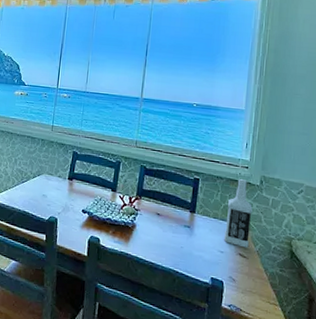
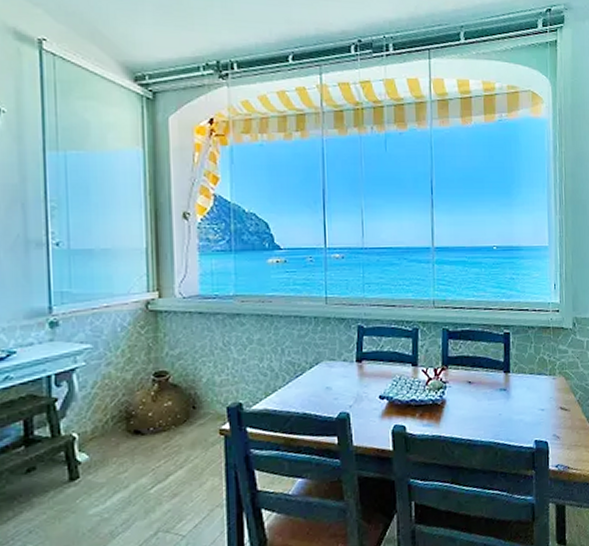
vodka: present [224,179,253,248] -> none [543,325,569,400]

